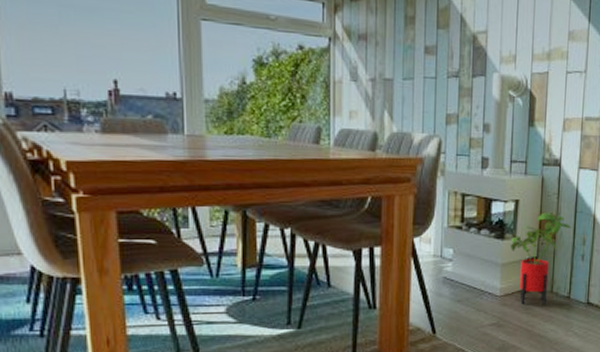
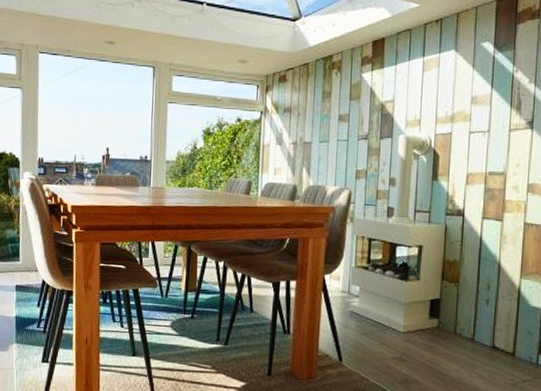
house plant: present [511,212,572,306] -> none [414,258,476,346]

